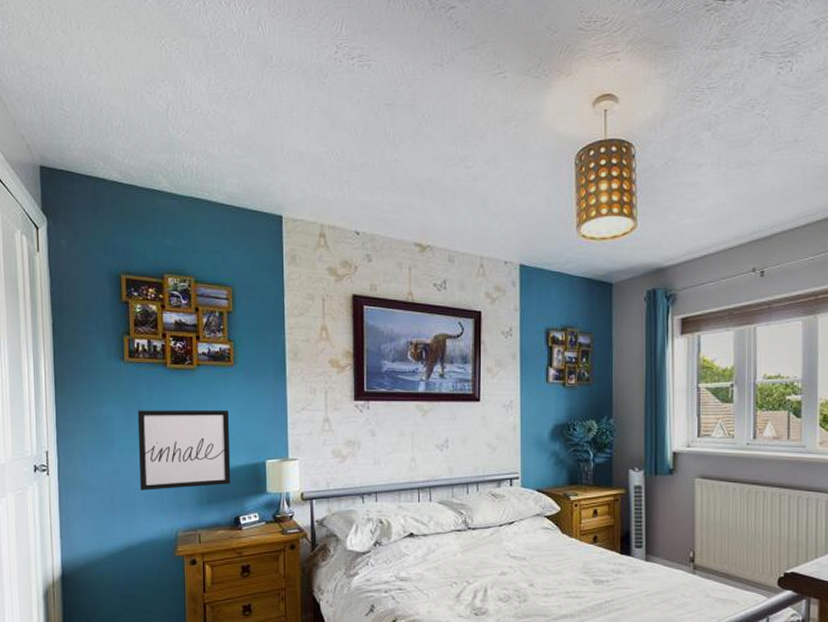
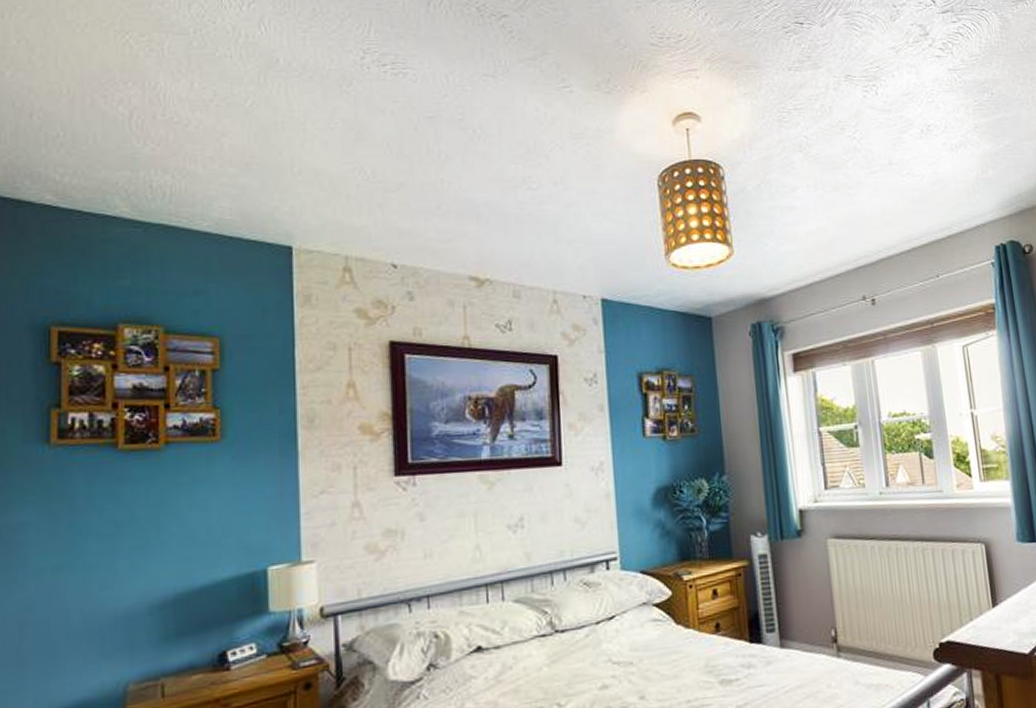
wall art: present [137,409,231,490] -> none [67,502,214,629]

